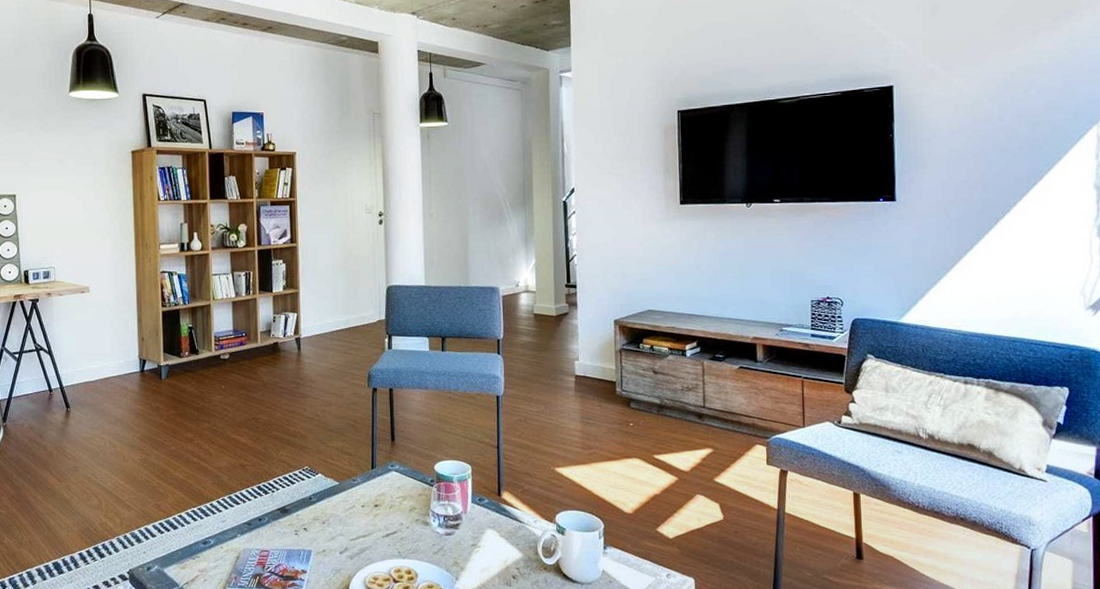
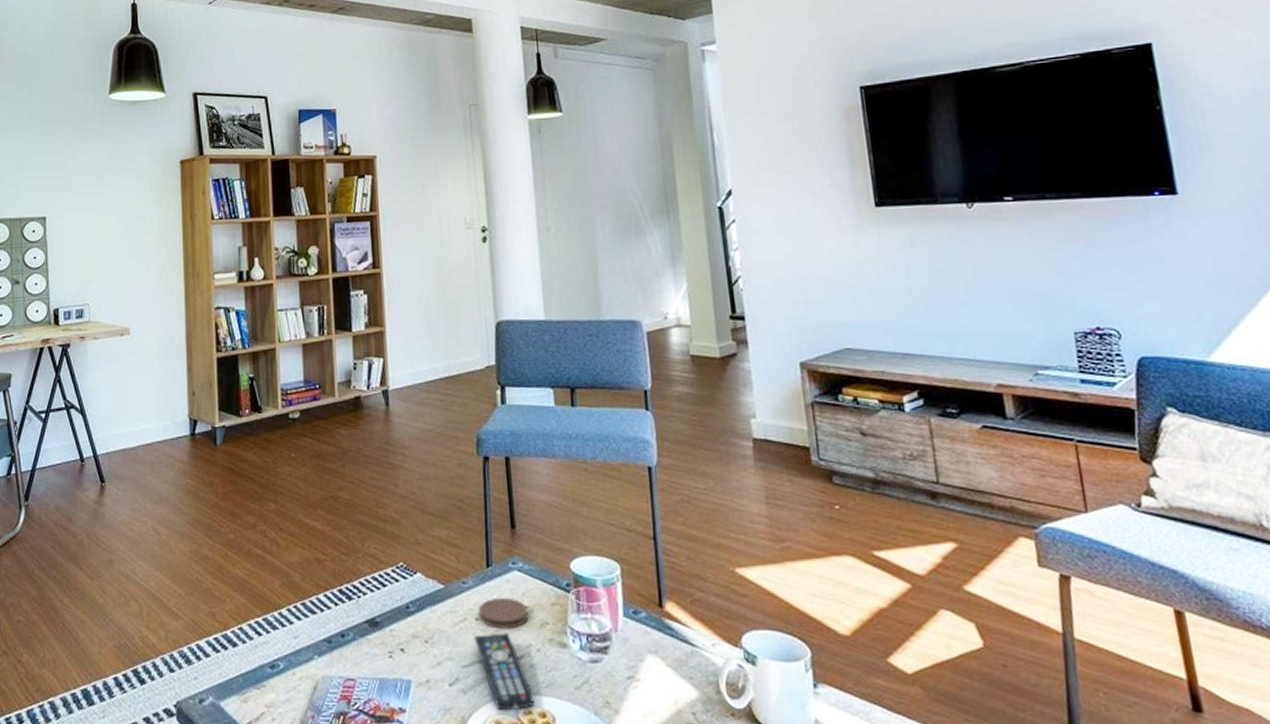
remote control: none [360,515,403,570] -> present [474,632,535,711]
coaster: none [364,490,402,513] -> present [478,597,529,629]

